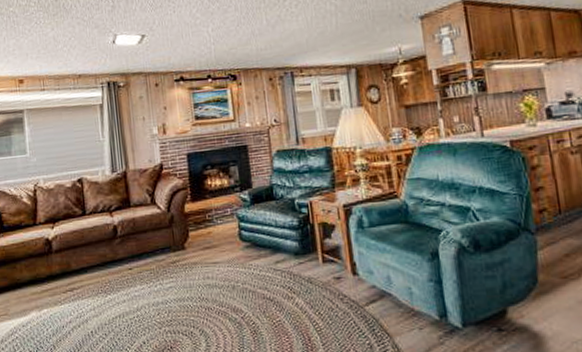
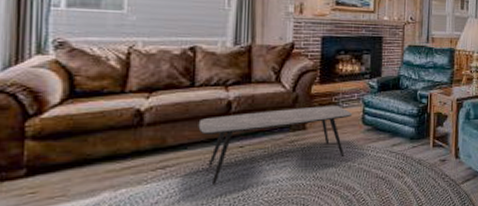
coffee table: none [93,223,229,306] -> present [198,106,353,185]

